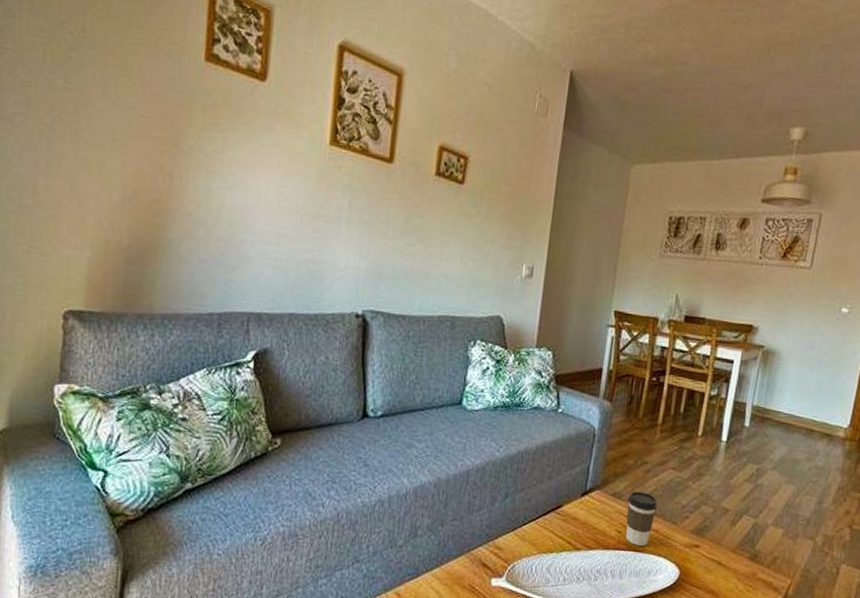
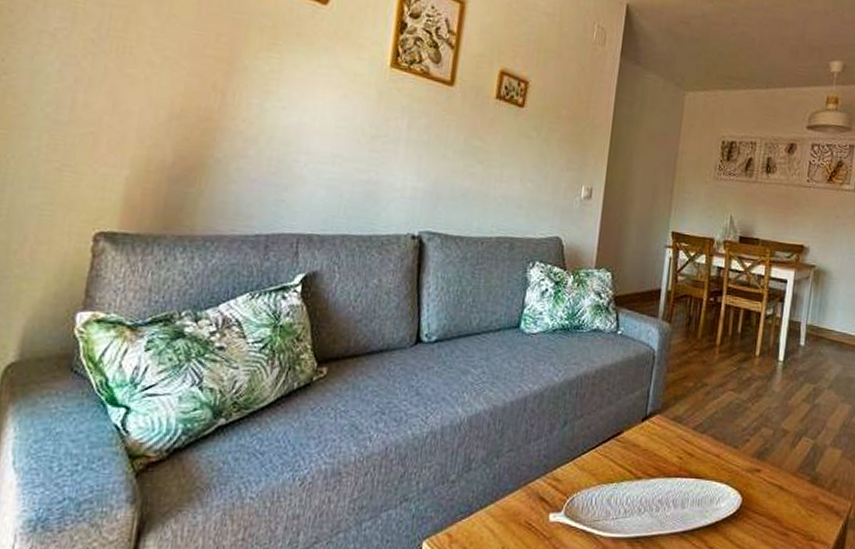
coffee cup: present [625,491,658,546] -> none [687,414,719,472]

